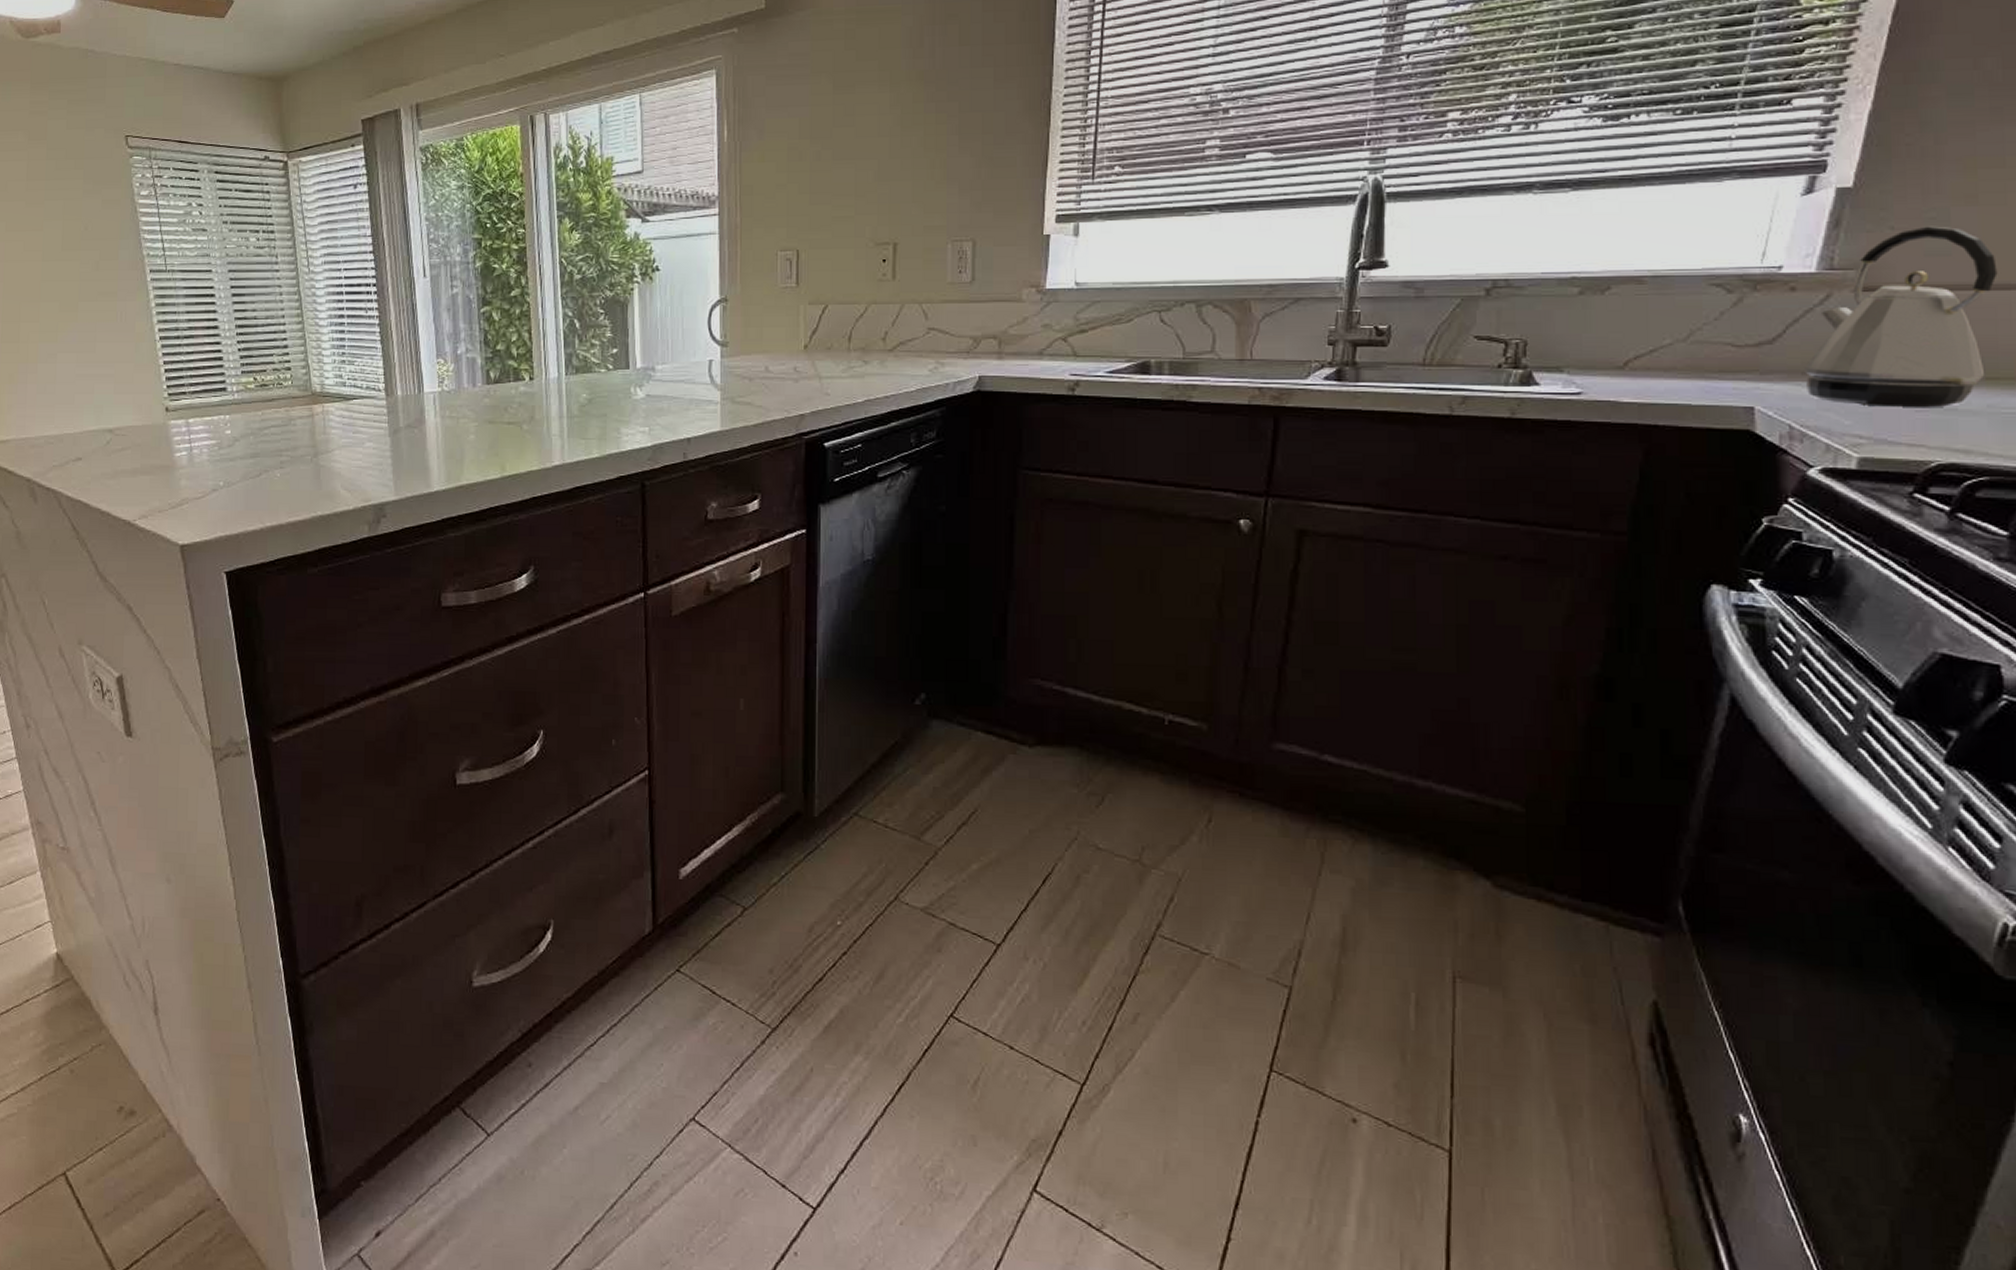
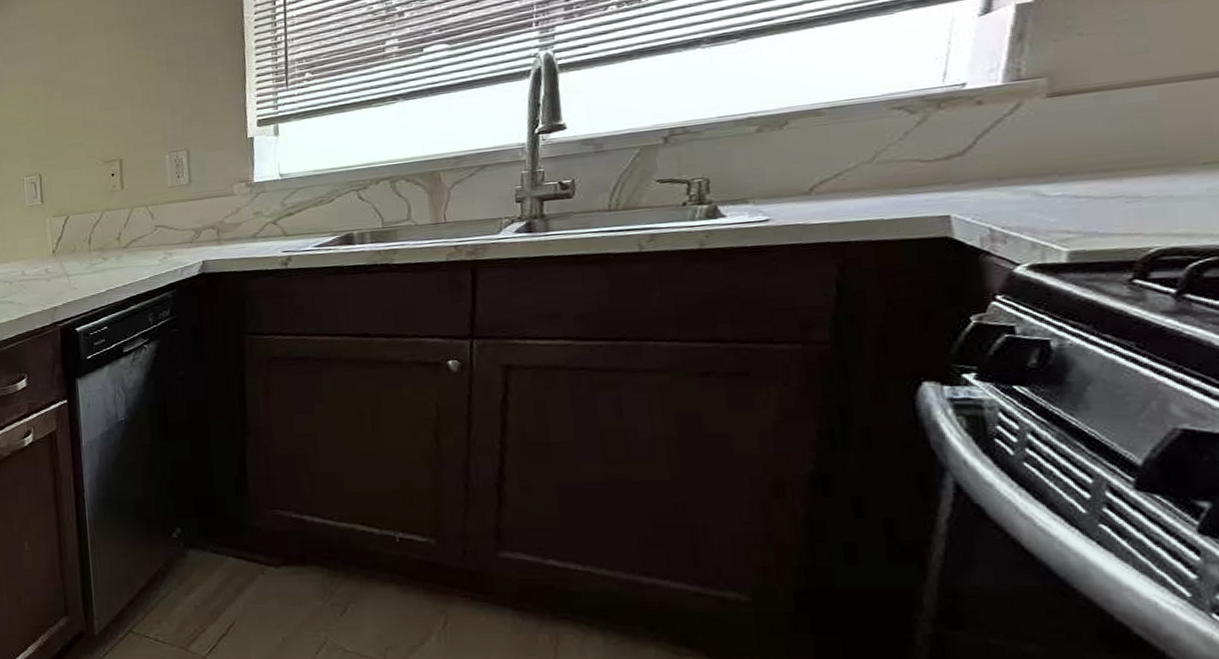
kettle: present [1803,226,1998,407] -> none [999,26,1205,203]

